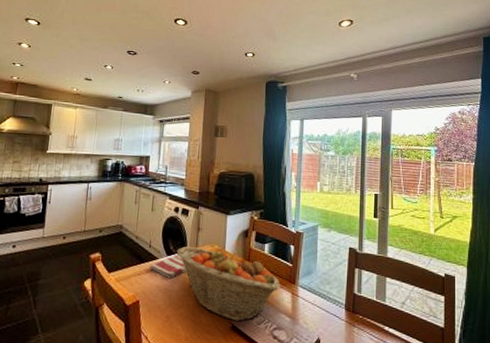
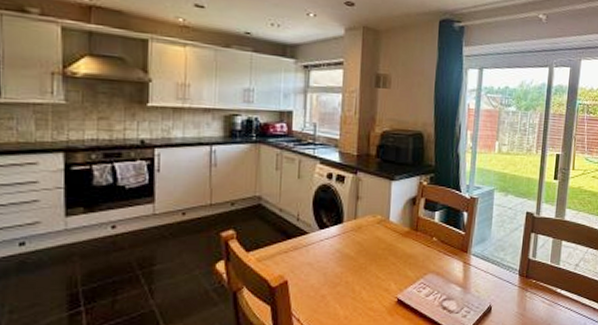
dish towel: present [150,254,186,278] -> none [299,227,343,254]
fruit basket: present [177,246,280,322] -> none [331,218,452,295]

